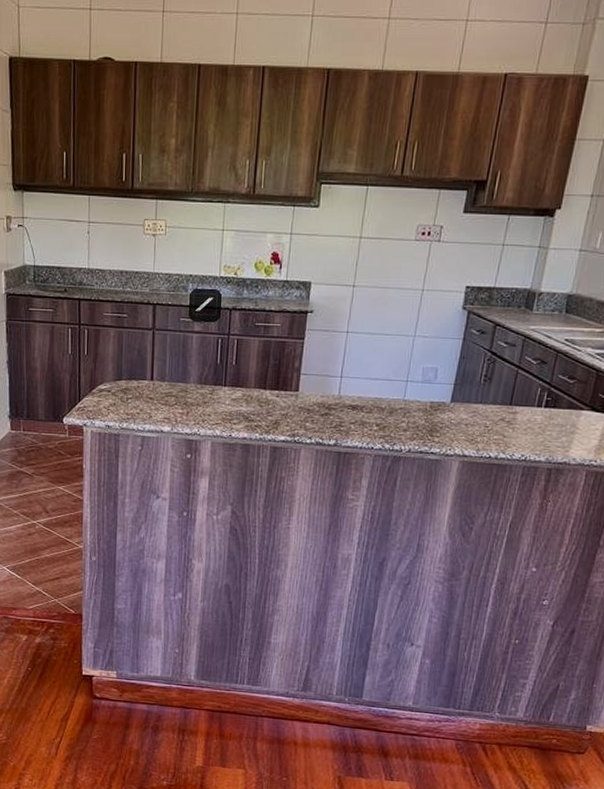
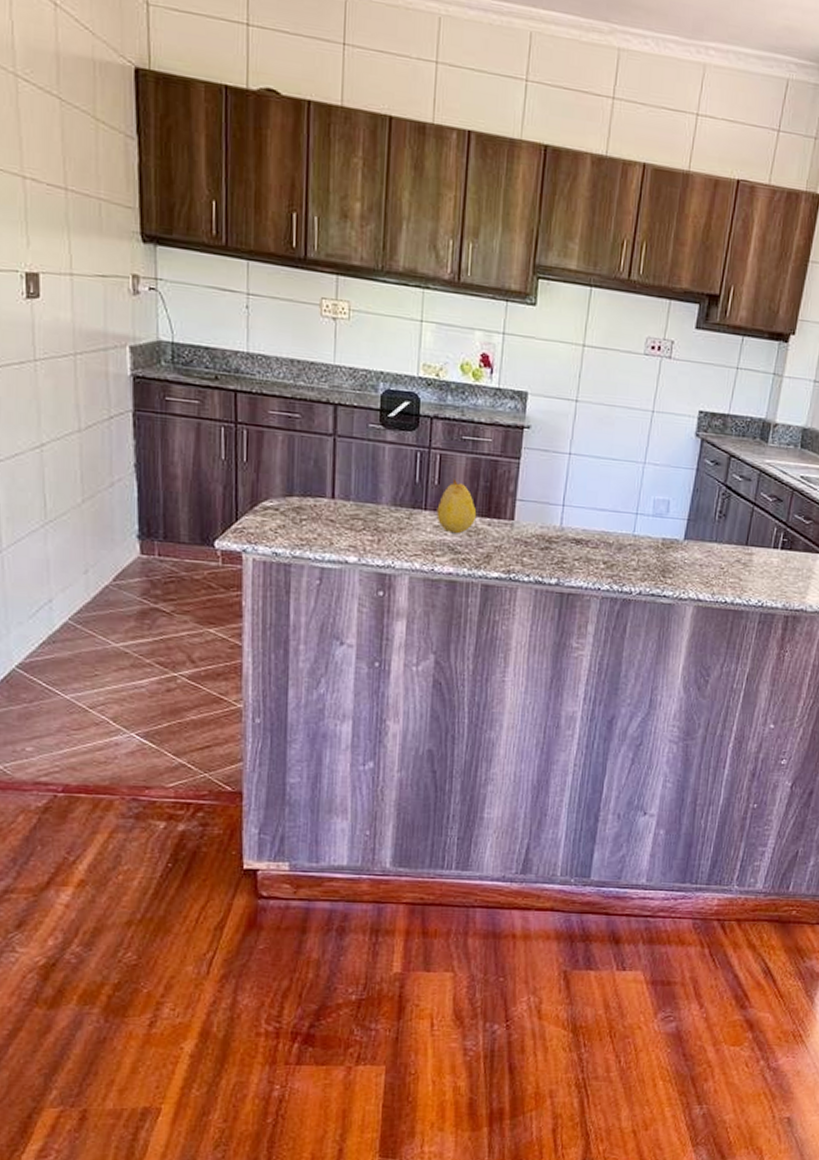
fruit: none [234,359,267,405] -> present [436,478,477,534]

